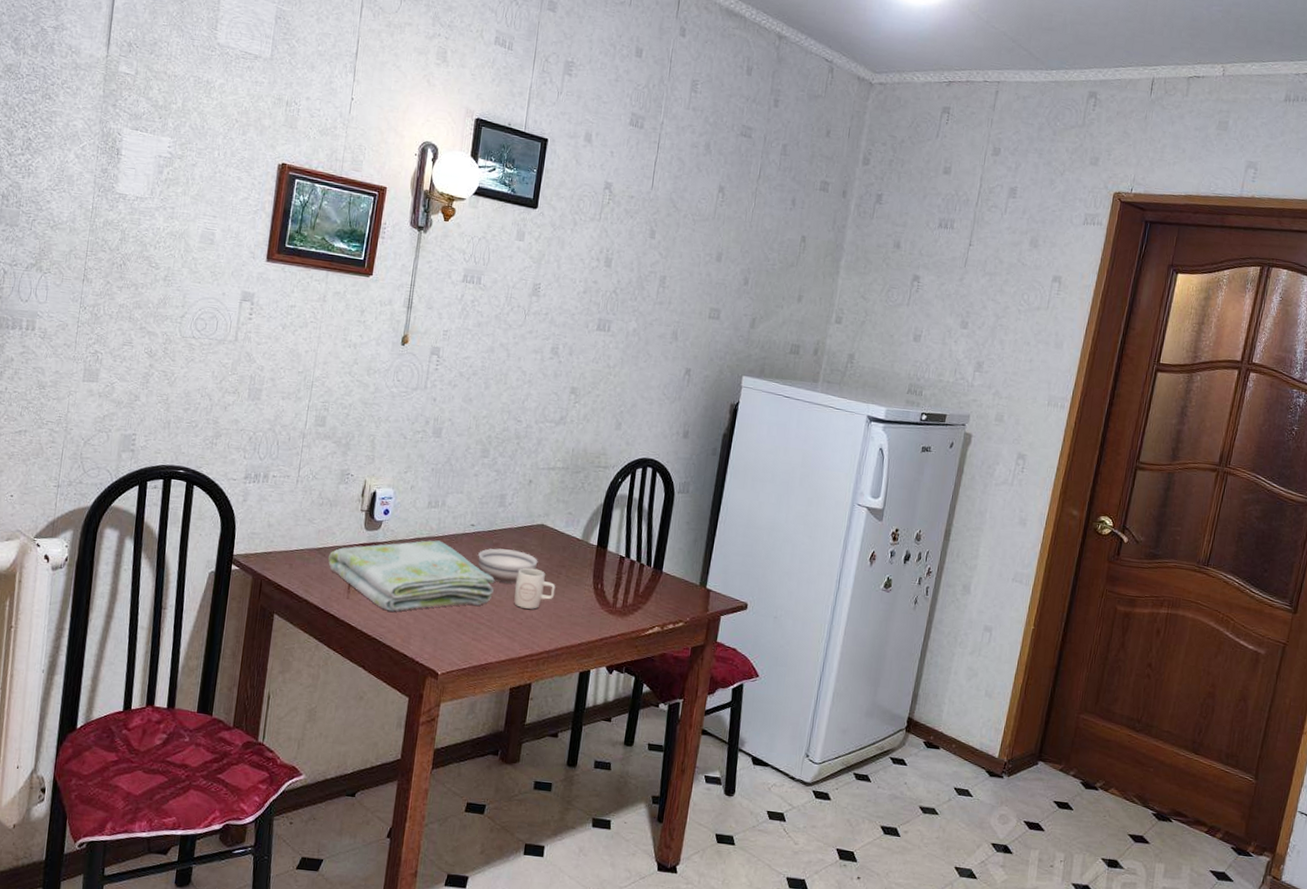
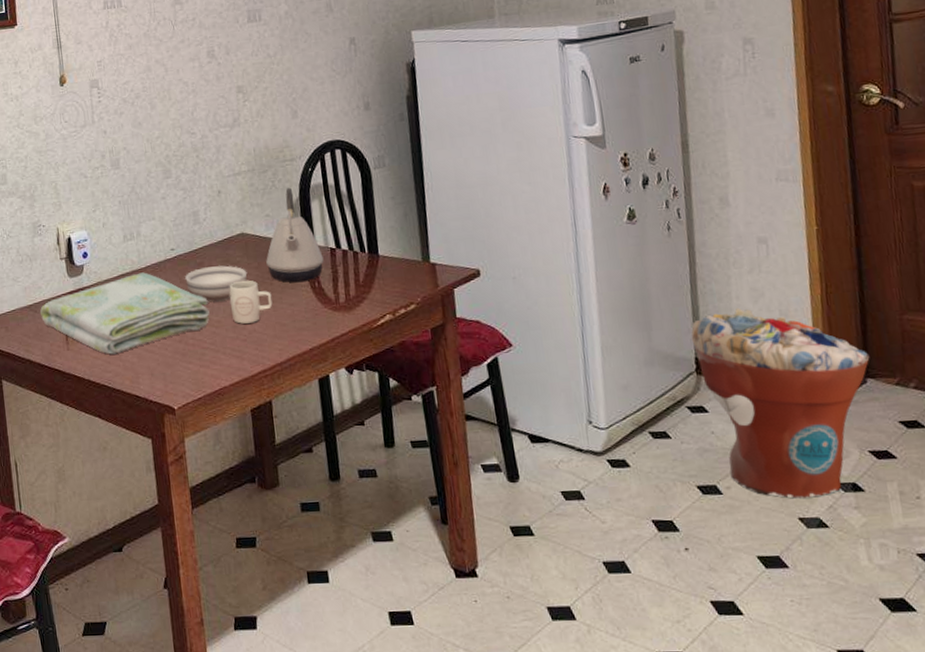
kettle: none [558,492,612,582] -> present [266,187,324,283]
flower pot: none [909,681,1046,852] -> present [691,307,870,499]

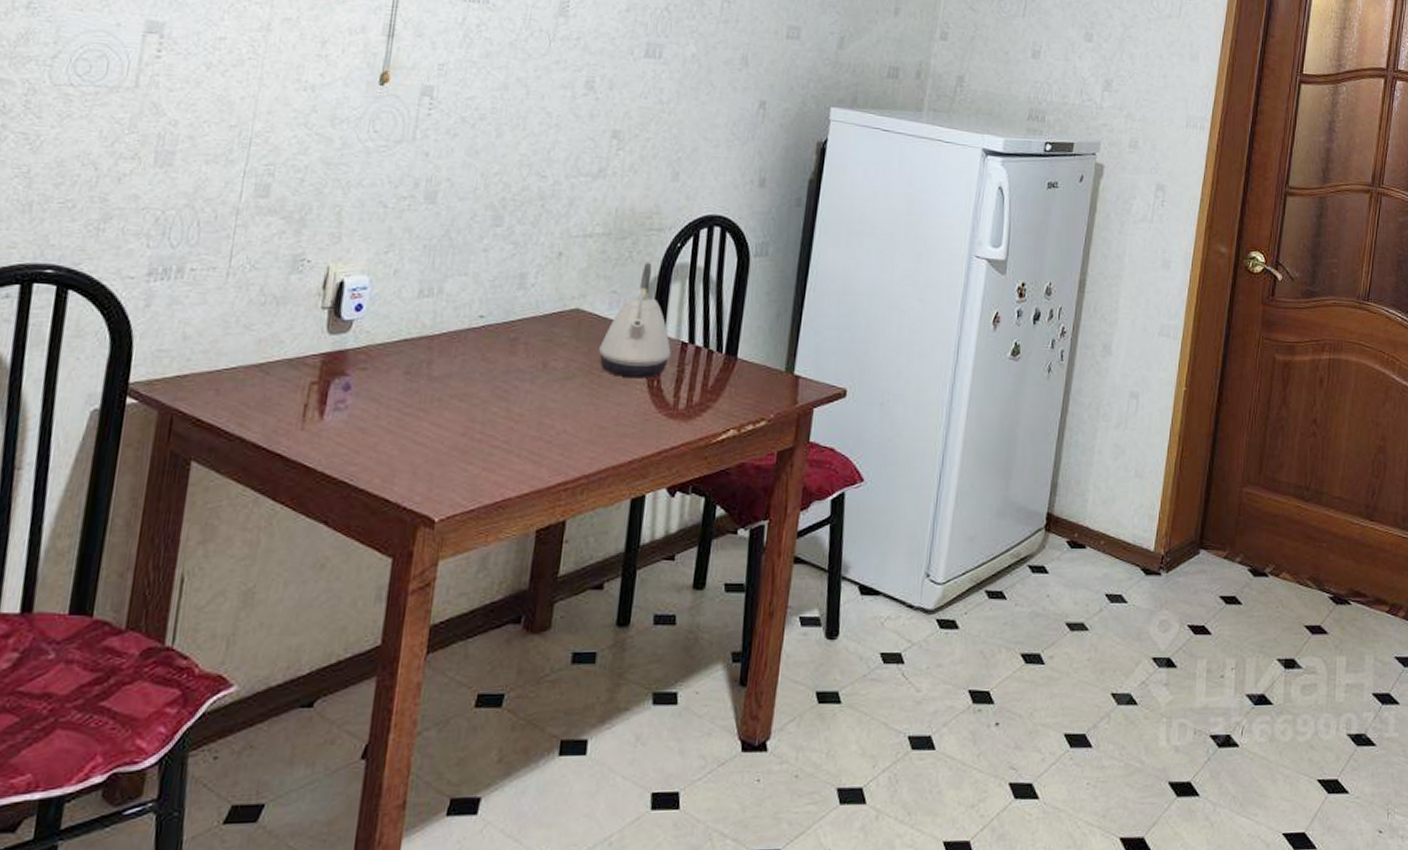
towel: present [39,272,210,355] -> none [272,340,513,442]
bowl: present [185,265,248,301] -> none [489,344,573,389]
mug: present [229,280,273,324] -> none [539,367,597,421]
flower pot: present [691,307,870,499] -> none [1047,463,1207,672]

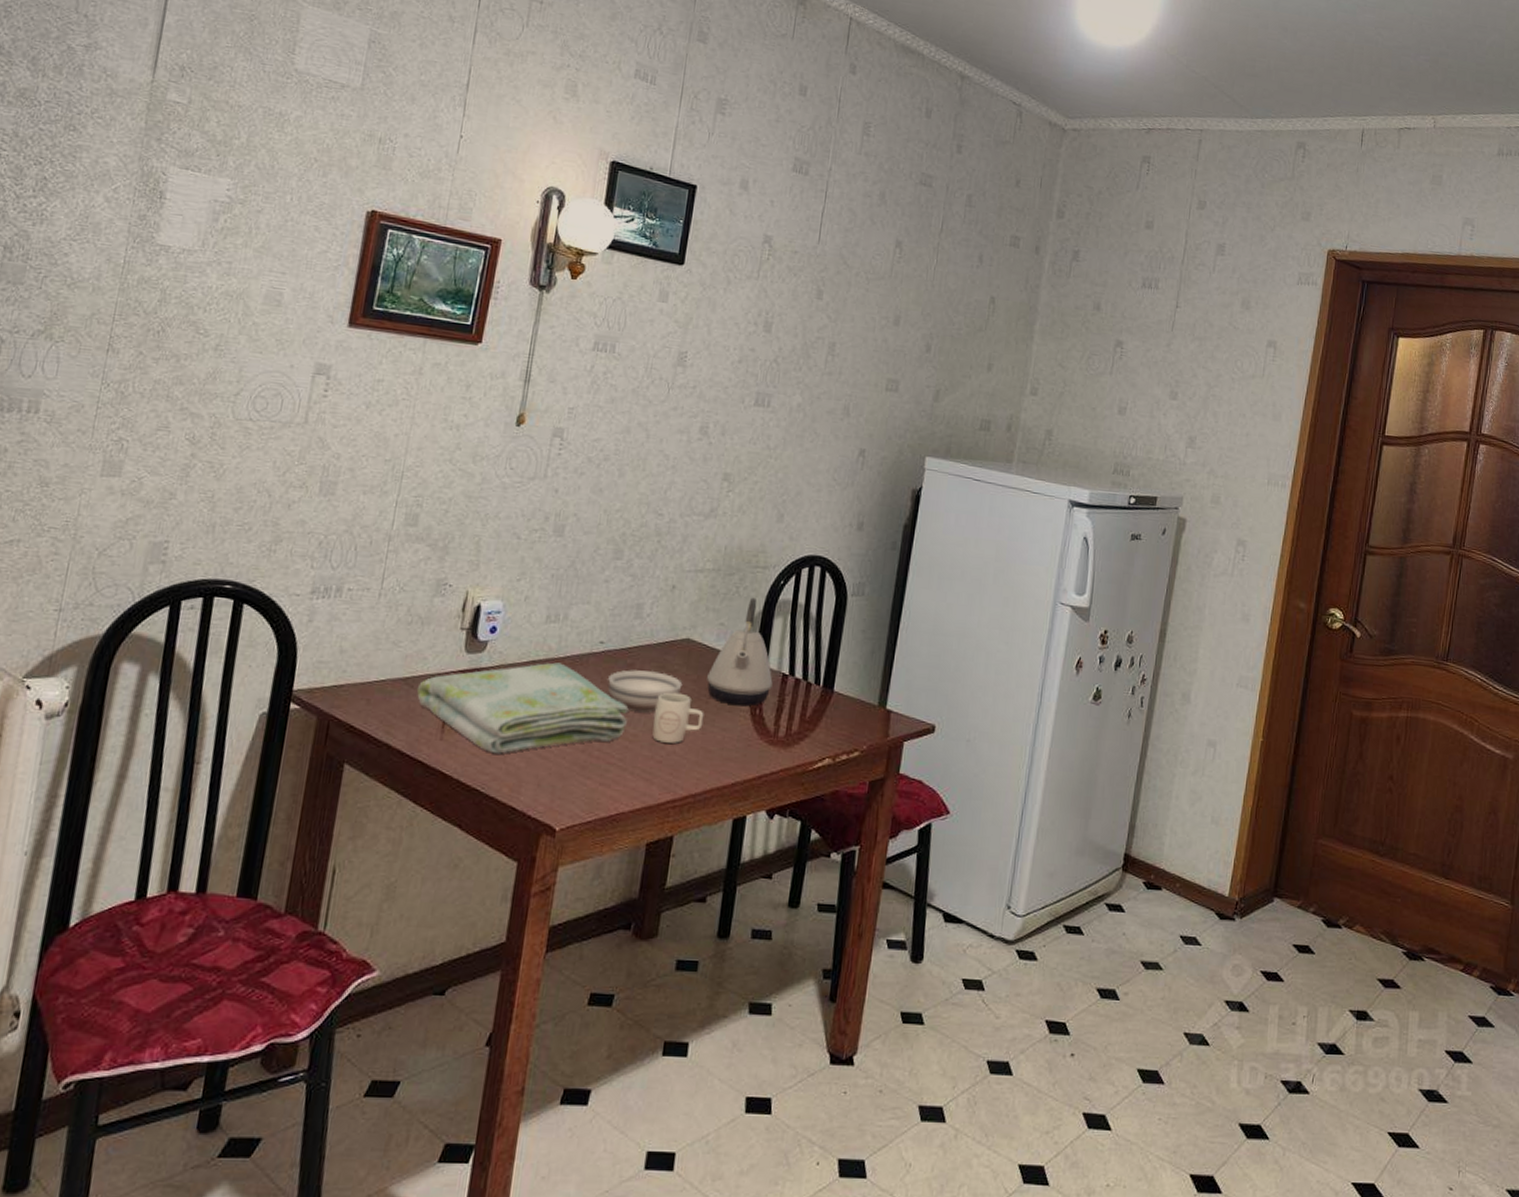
towel: none [272,340,513,442] -> present [416,662,629,754]
bowl: none [489,344,573,389] -> present [607,670,683,712]
mug: none [539,367,597,421] -> present [652,692,704,743]

